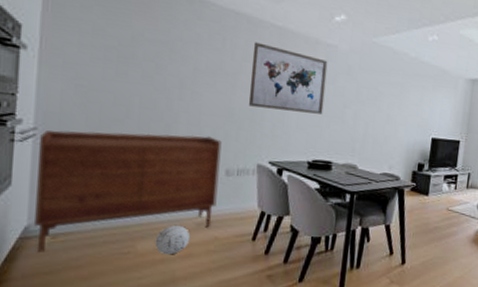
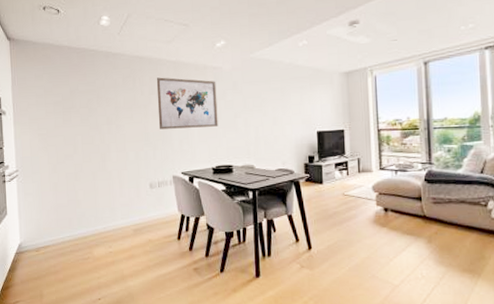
sideboard: present [34,130,222,252] -> none [21,158,146,263]
ball: present [155,226,190,255] -> none [106,233,130,257]

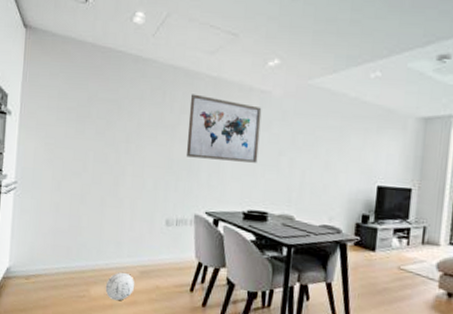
ball: none [106,233,130,257] -> present [105,273,134,301]

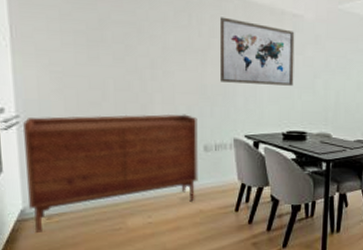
sideboard: none [14,183,162,291] -> present [23,114,198,232]
ball: present [105,273,134,301] -> none [144,202,176,229]

